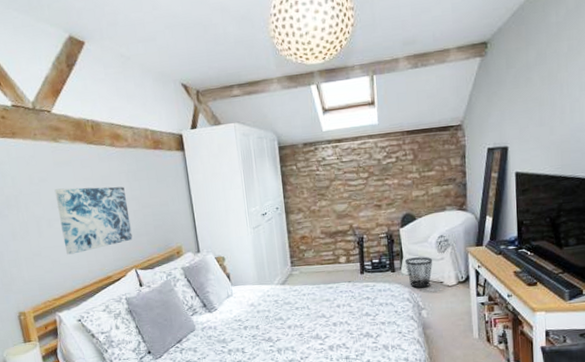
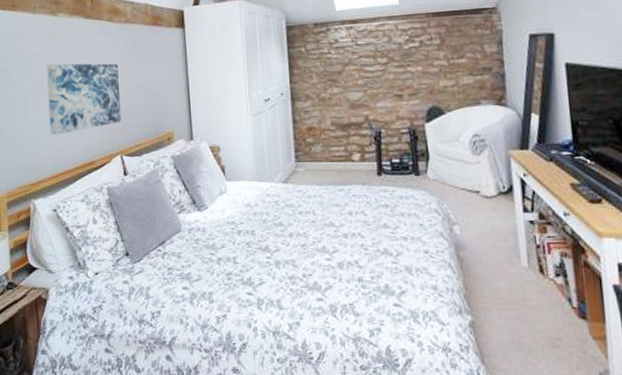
wastebasket: present [405,257,433,288] -> none [432,159,467,198]

